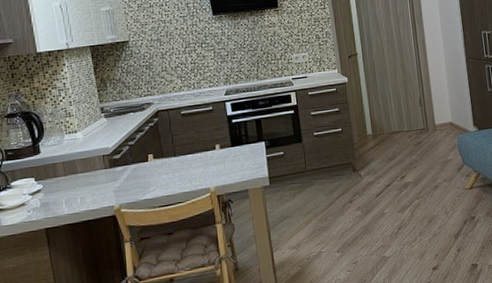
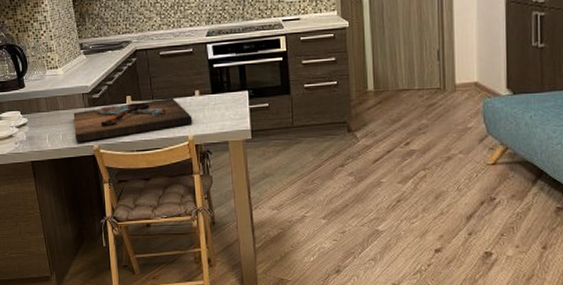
cutting board: none [92,153,214,204] -> present [73,98,193,142]

